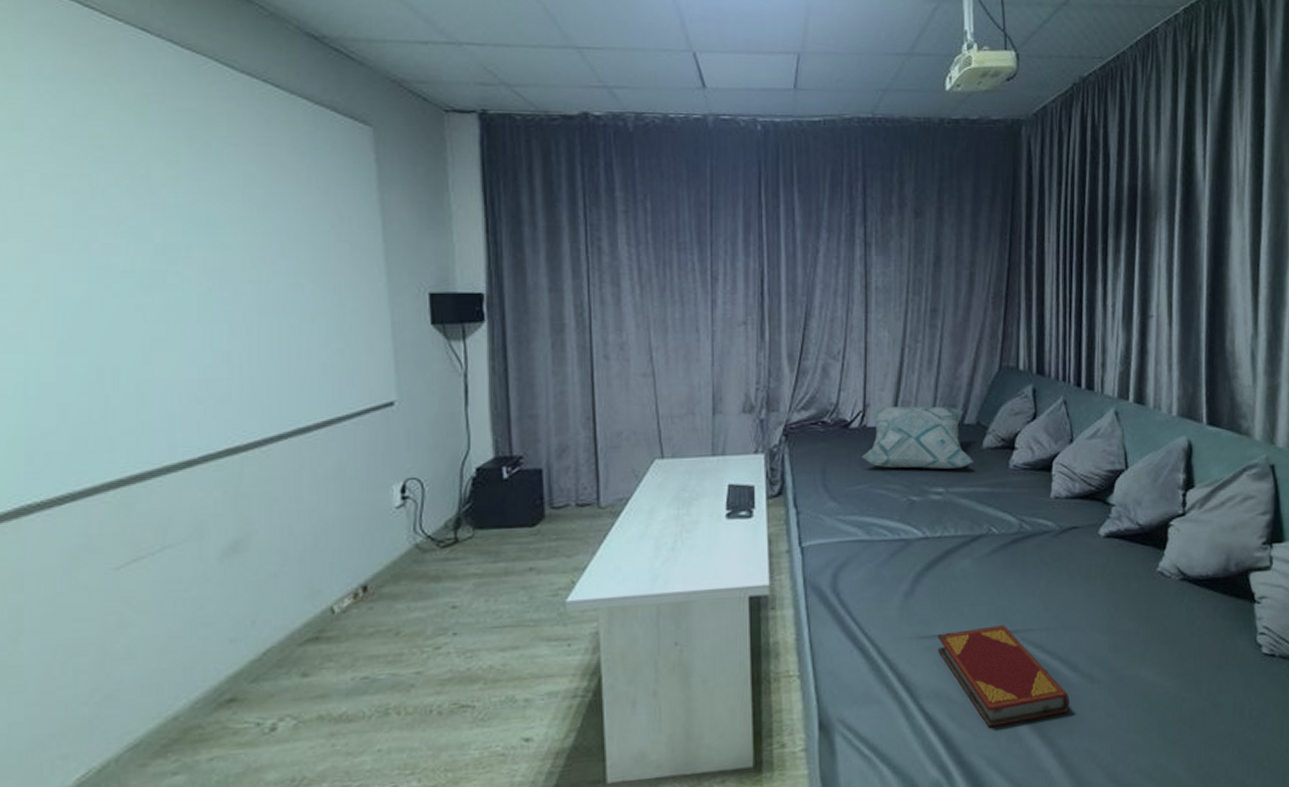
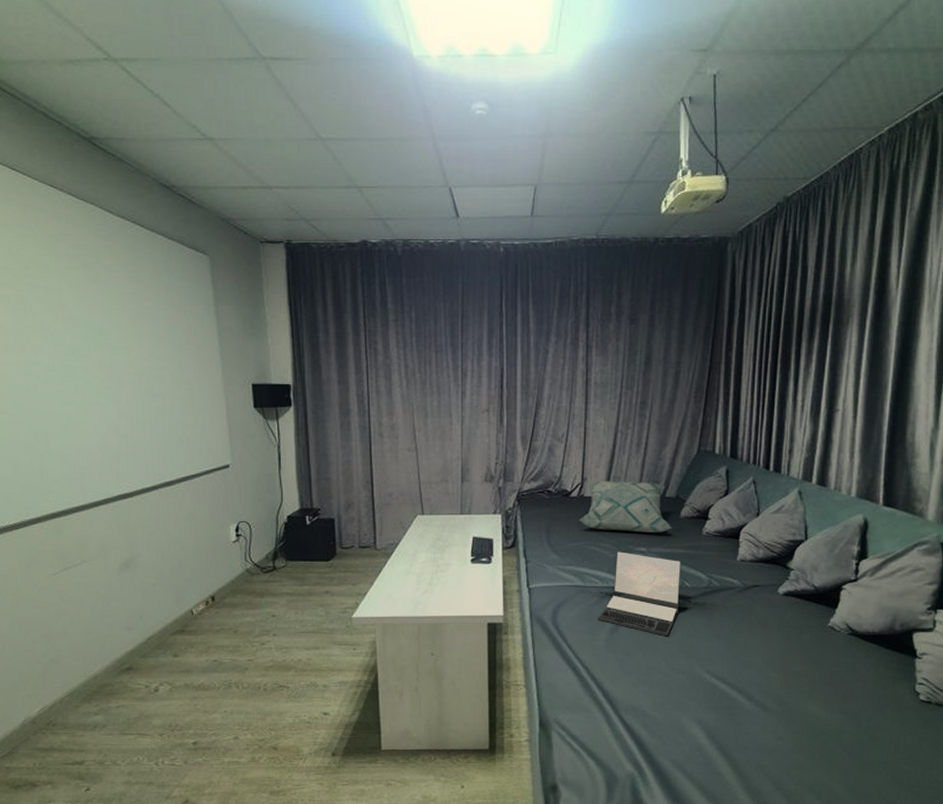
laptop: none [888,493,987,598] -> present [597,551,682,637]
hardback book: present [937,625,1070,728] -> none [636,660,745,738]

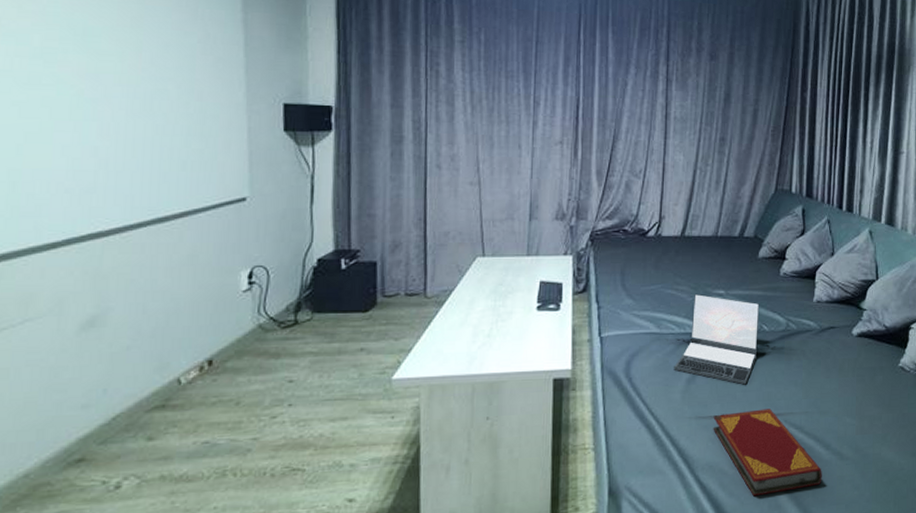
decorative pillow: present [578,481,672,532] -> none [655,220,750,274]
hardback book: none [636,660,745,738] -> present [713,409,822,497]

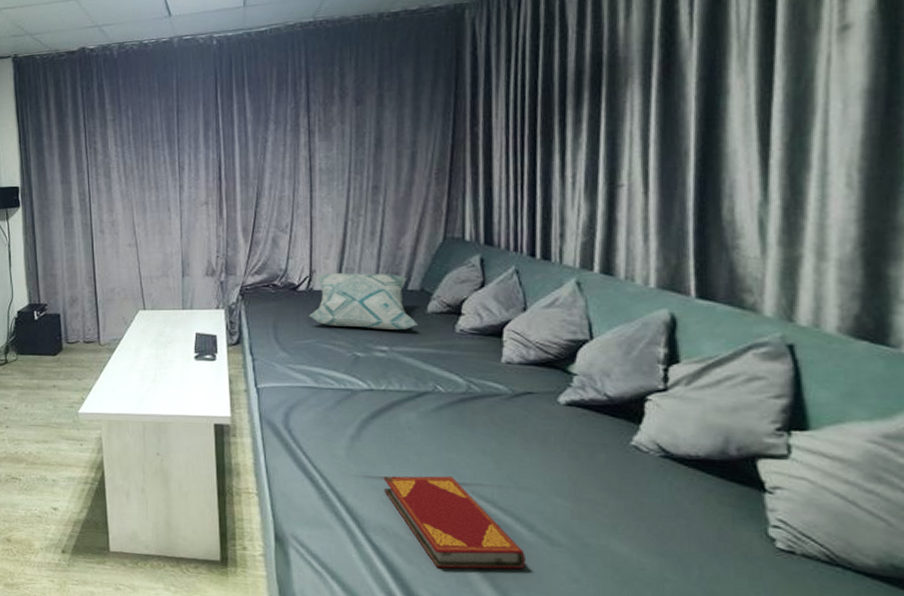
decorative pillow: none [655,220,750,274] -> present [308,273,418,329]
laptop: present [674,294,760,385] -> none [335,350,432,448]

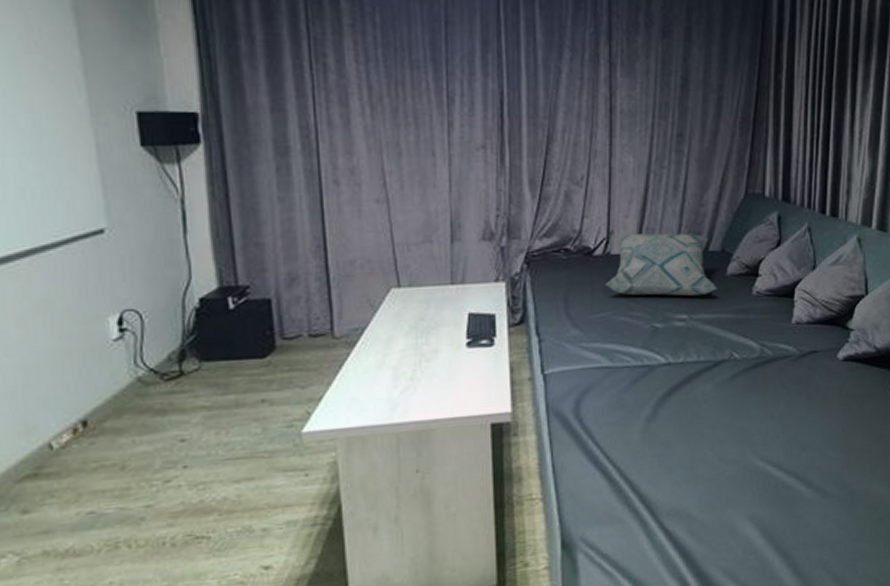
hardback book: present [383,476,526,569] -> none [678,446,804,542]

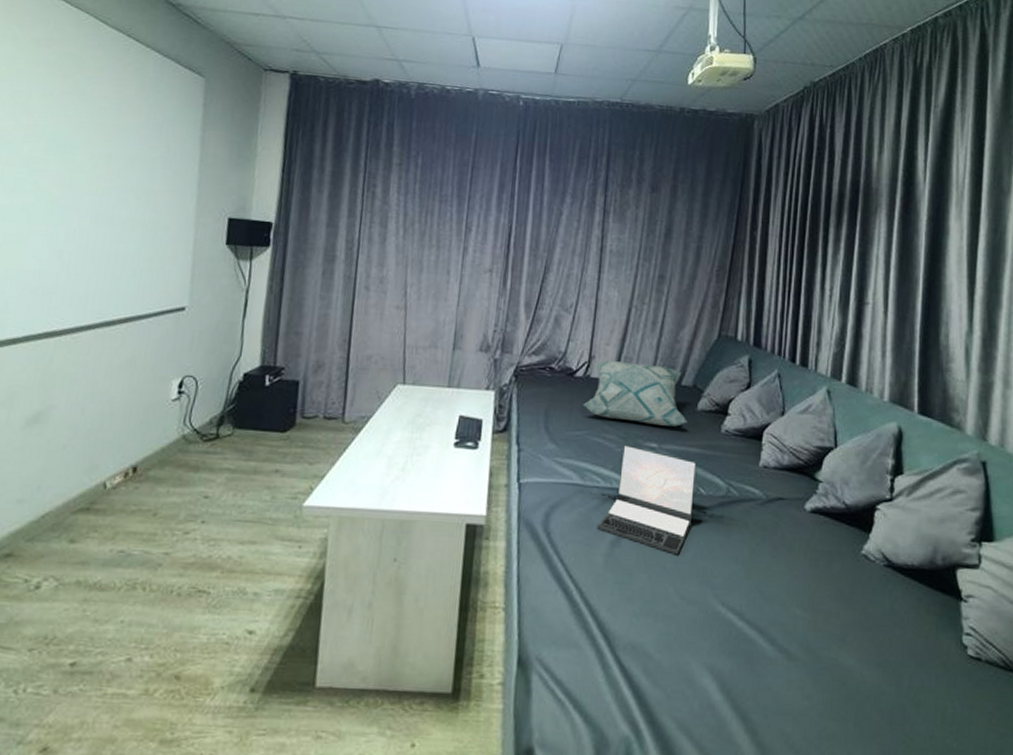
laptop: none [631,320,729,421] -> present [597,445,697,555]

